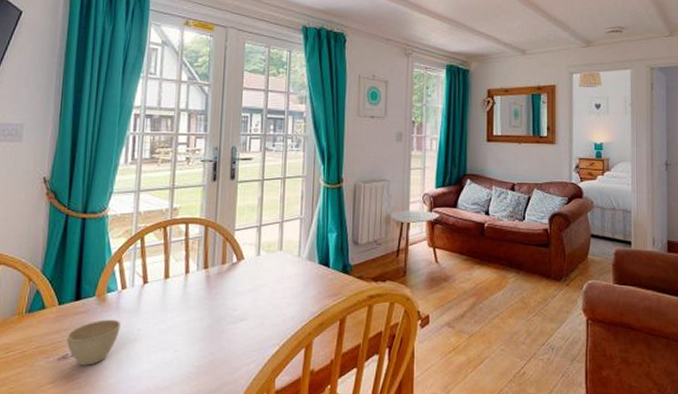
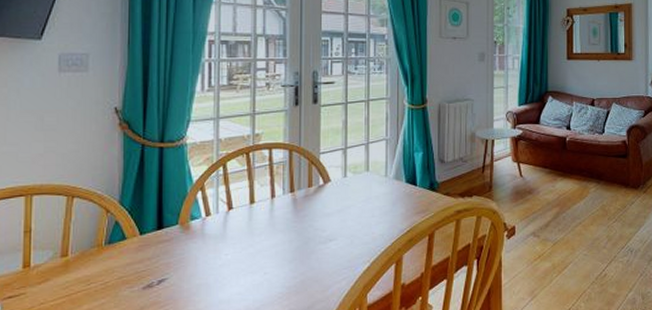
cup: present [66,319,120,366] -> none [150,246,206,293]

